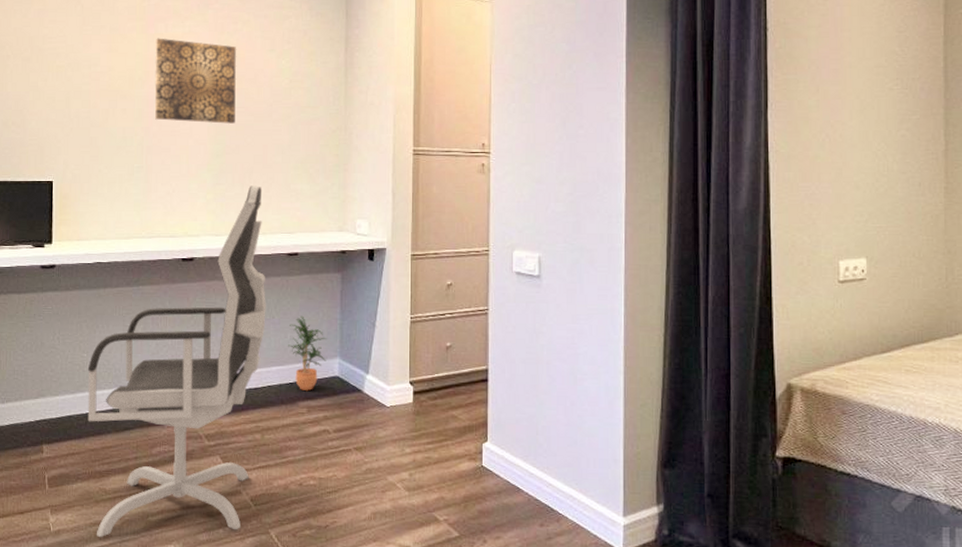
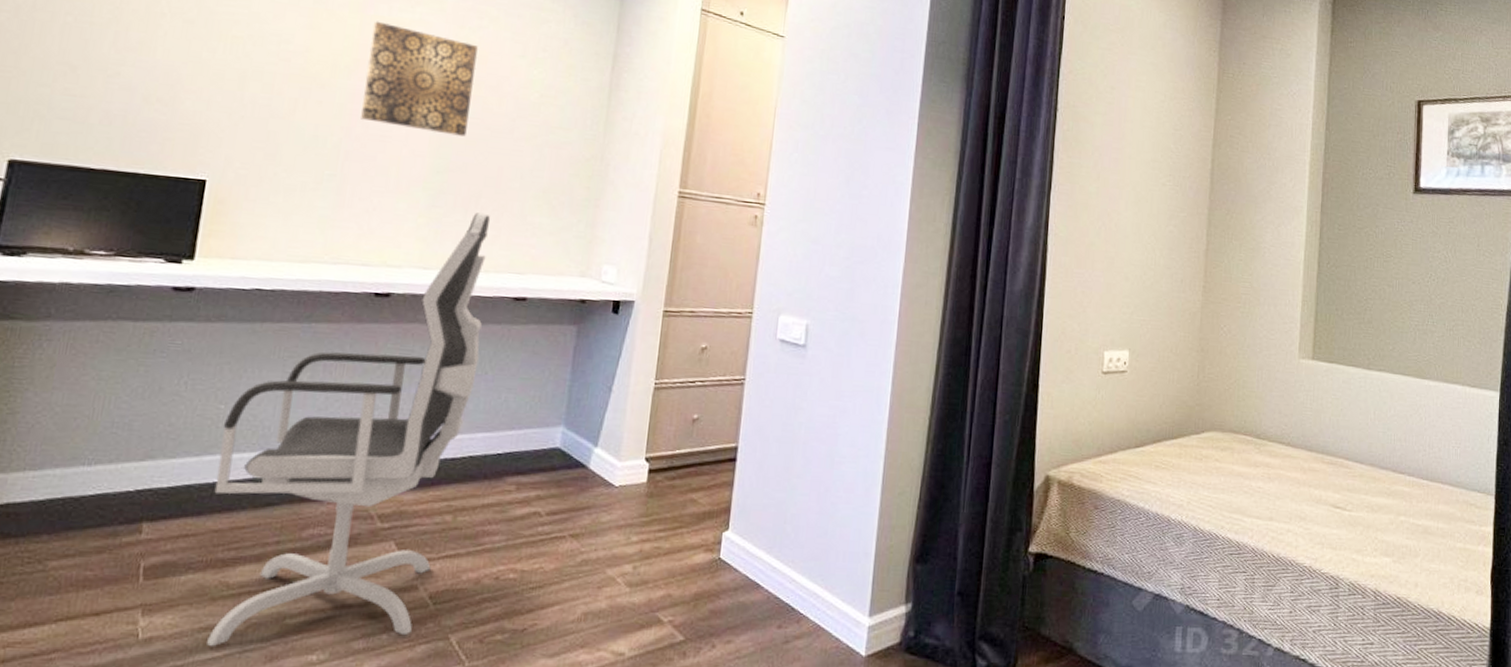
potted plant: present [288,315,327,390] -> none [501,373,550,464]

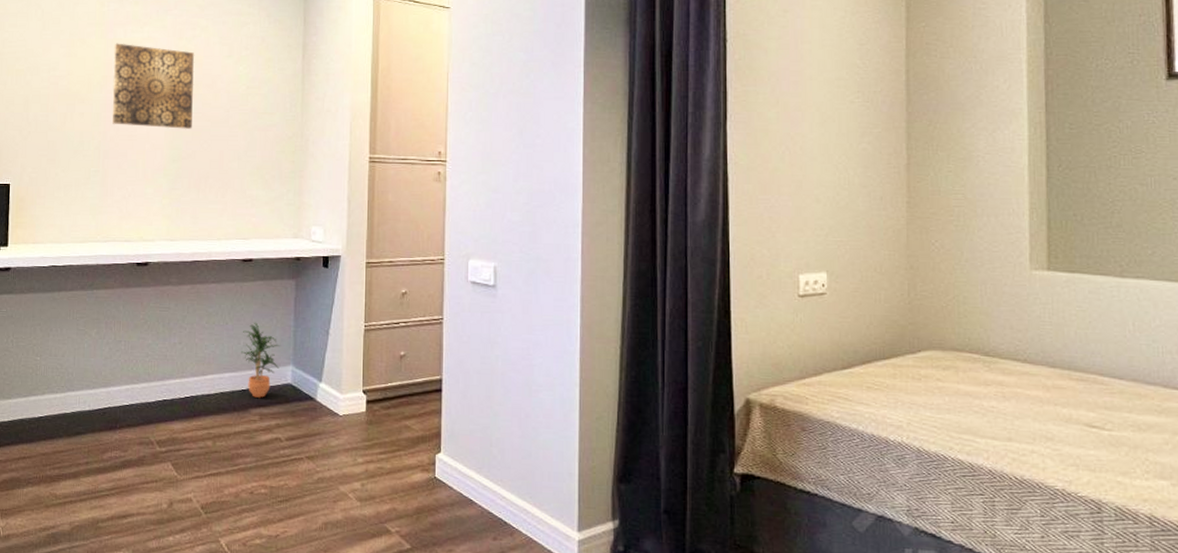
office chair: present [207,212,490,647] -> none [39,191,220,543]
potted plant: none [501,373,550,464] -> present [241,322,280,398]

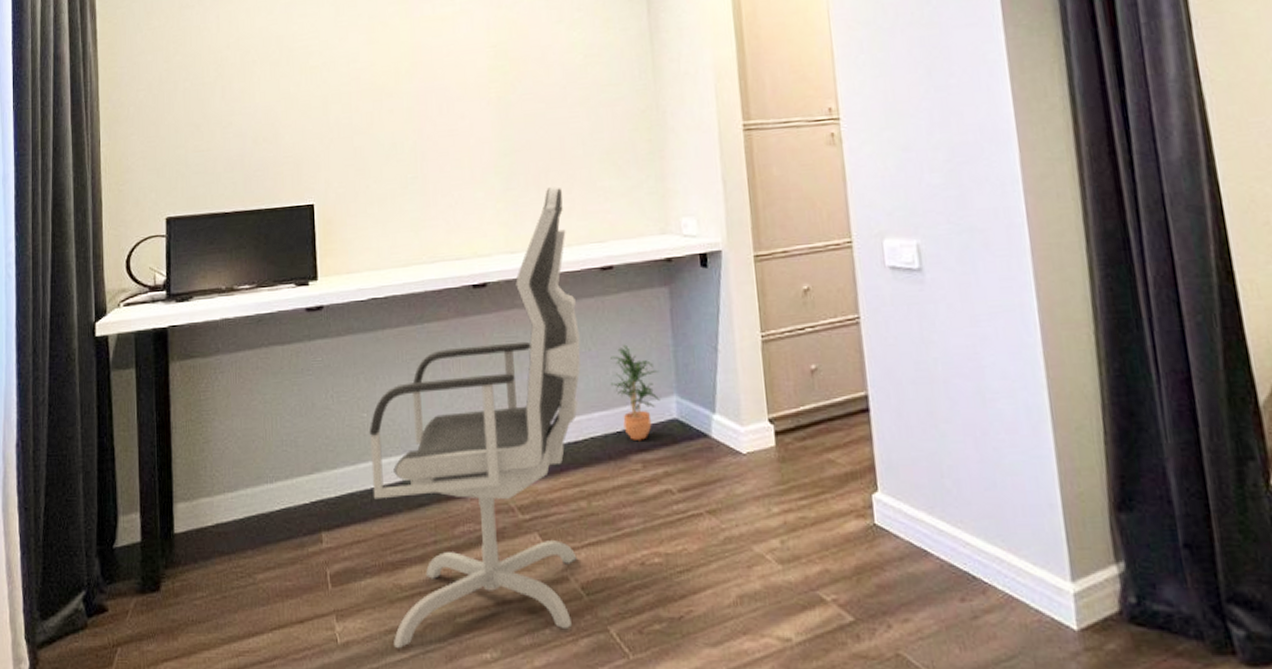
office chair: none [39,191,220,543] -> present [369,187,581,649]
wall art: present [112,43,195,129] -> none [422,21,523,119]

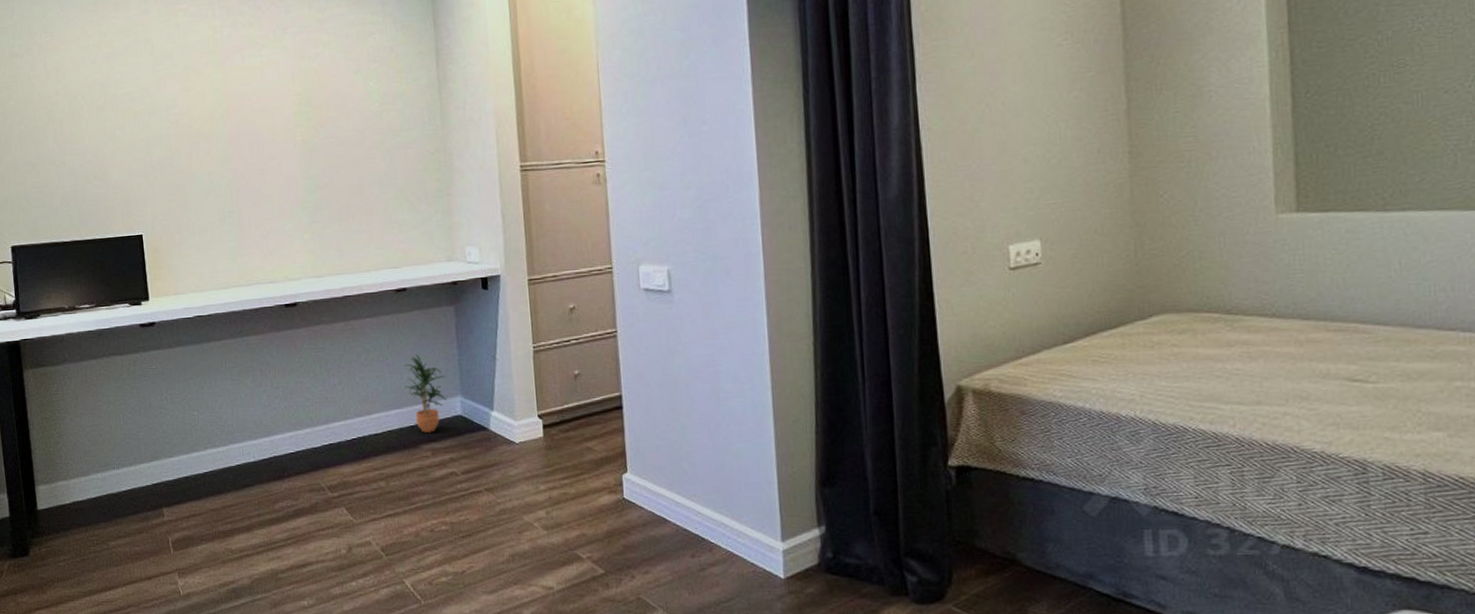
office chair: present [369,187,581,649] -> none [199,220,379,599]

